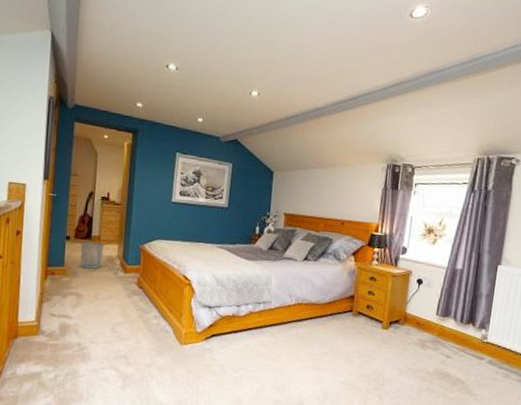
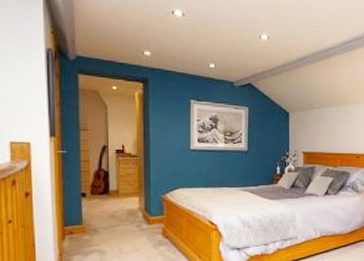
waste bin: present [80,242,103,269] -> none [98,196,123,224]

